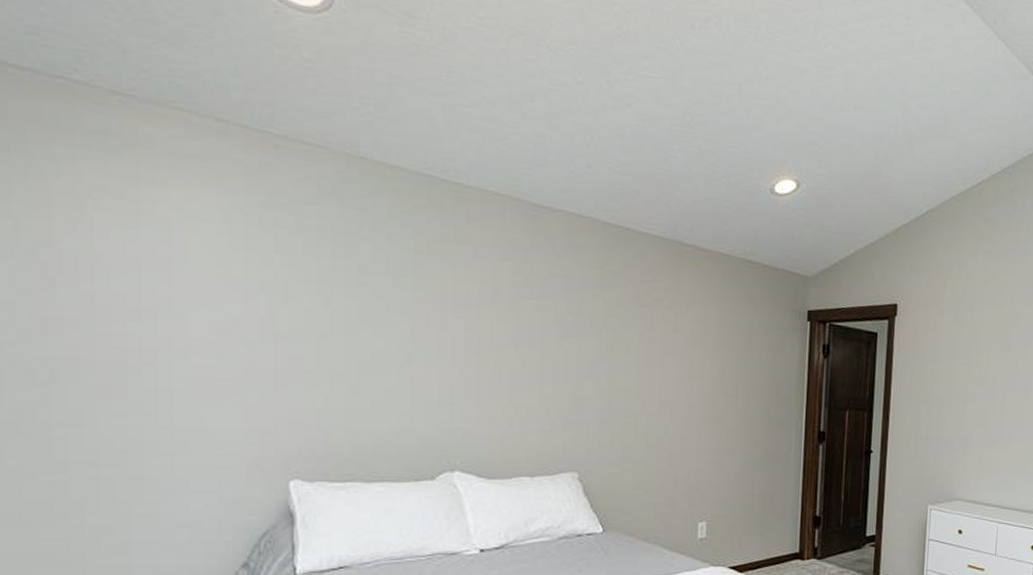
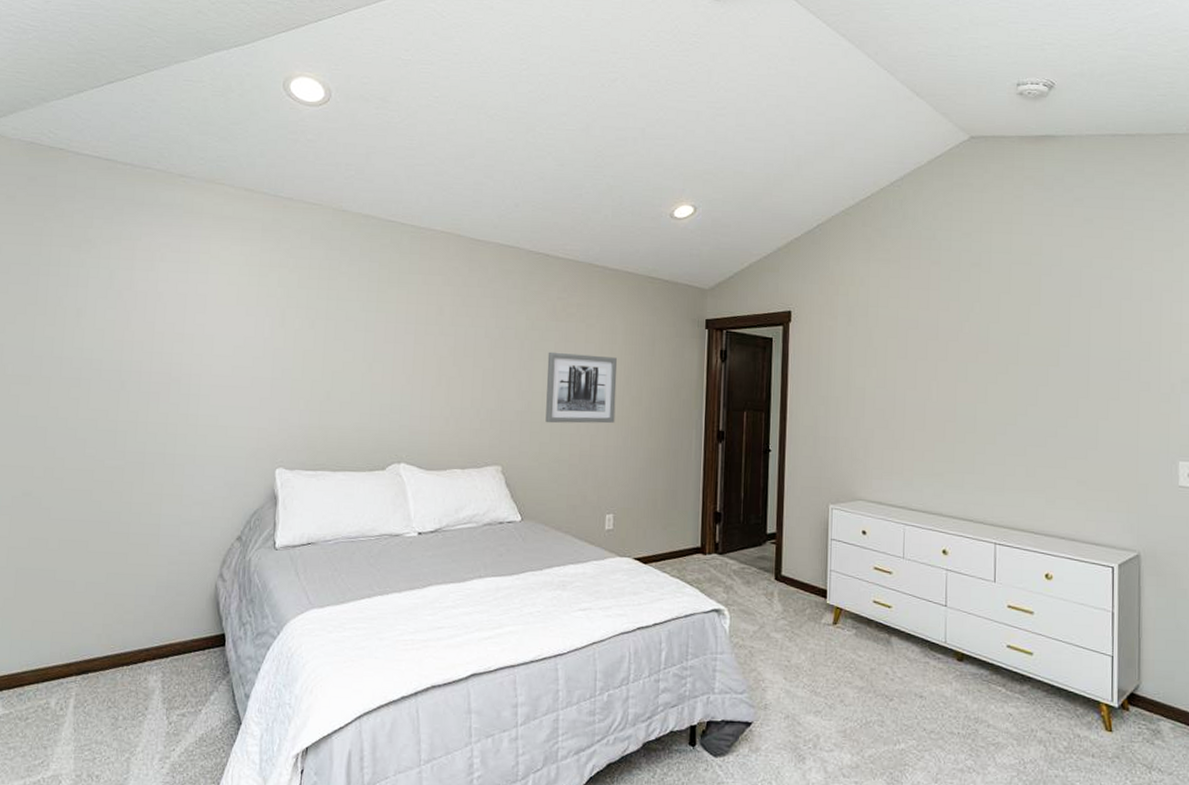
wall art: none [629,342,711,424] -> present [545,351,617,424]

